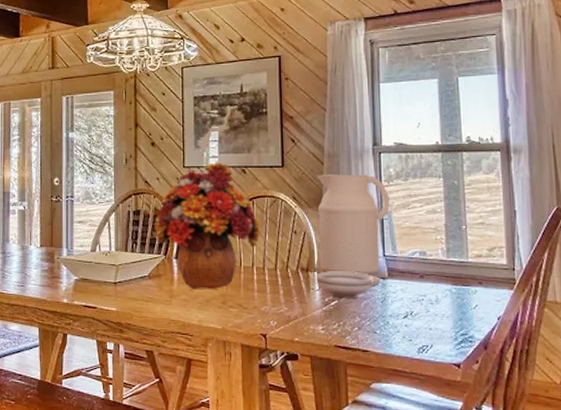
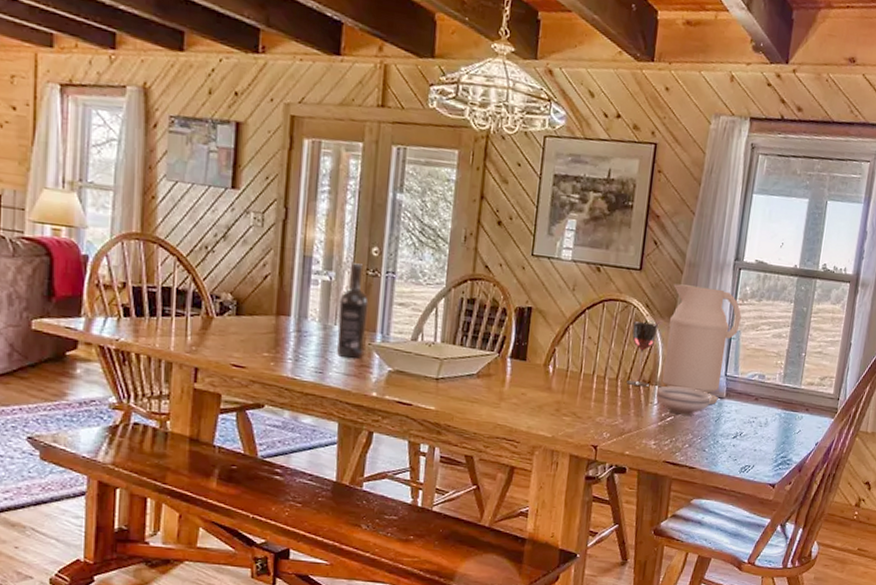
wine bottle: none [32,193,55,271] -> present [336,263,369,358]
flower arrangement: present [153,161,261,289] -> none [489,253,609,395]
wineglass: none [283,214,308,273] -> present [627,321,658,386]

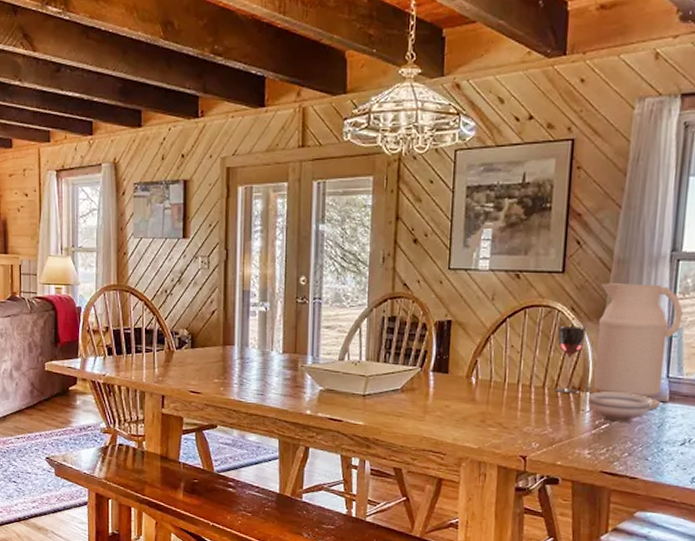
wine bottle: present [336,263,369,358] -> none [274,293,299,380]

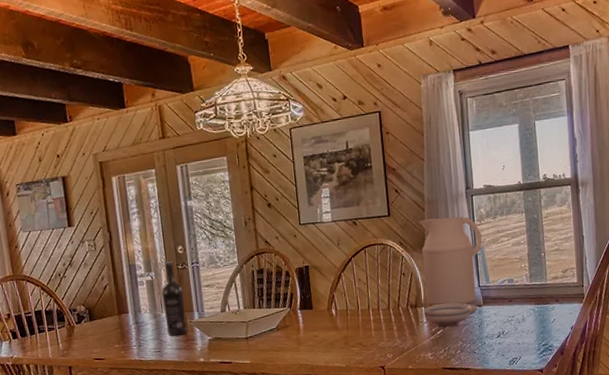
wine bottle: none [274,293,299,380] -> present [161,261,187,336]
wineglass: present [554,326,586,393] -> none [392,256,416,311]

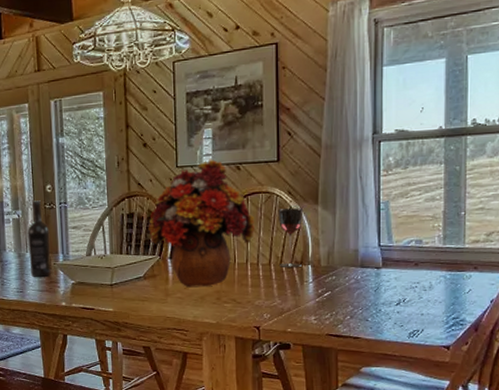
flower arrangement: none [277,216,374,335] -> present [147,159,255,287]
wineglass: none [392,256,416,311] -> present [277,208,302,267]
water jug: present [419,216,482,313] -> none [313,164,388,275]
bowl: present [423,303,471,327] -> none [309,263,367,289]

